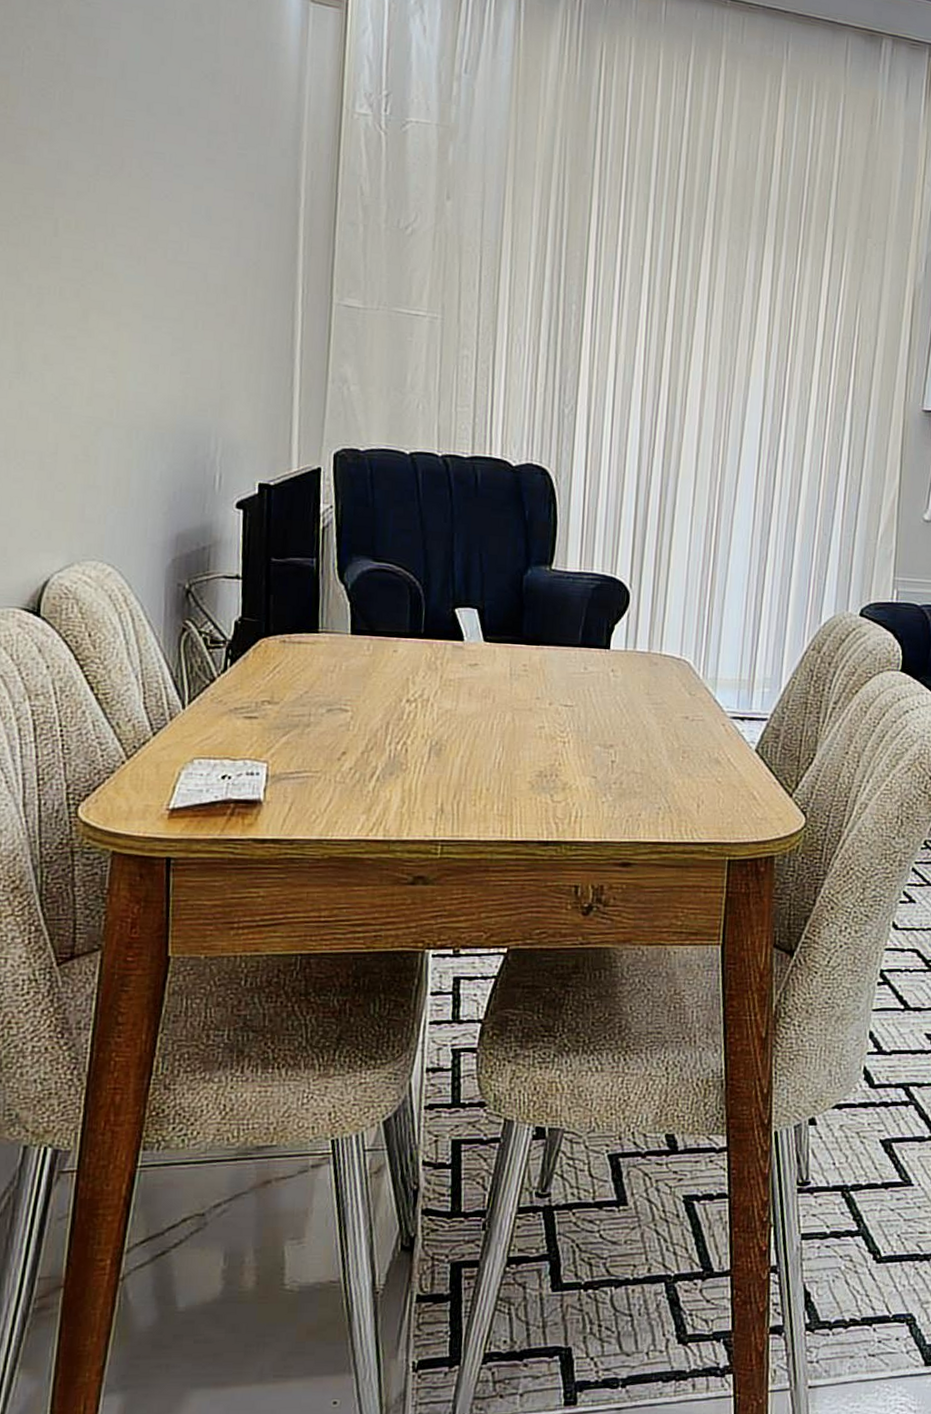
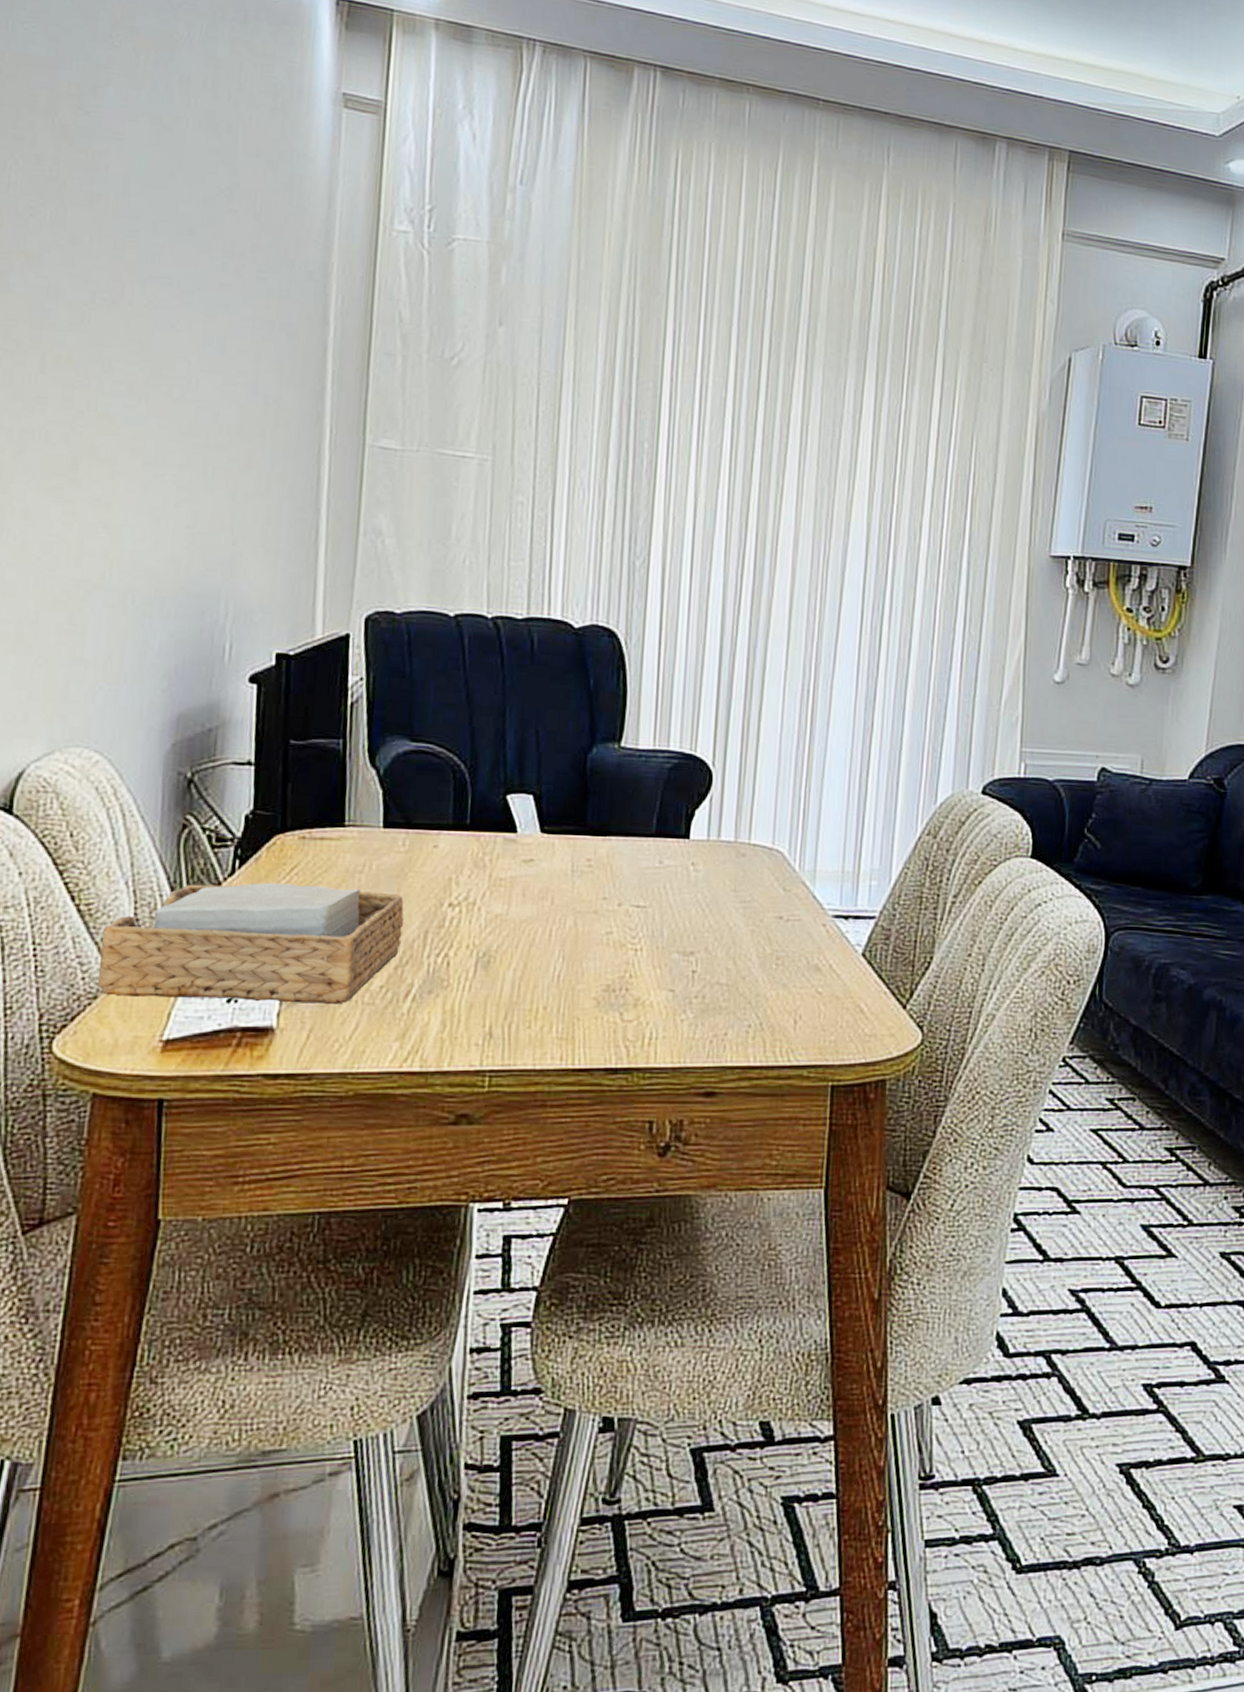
napkin holder: none [114,678,369,782] -> present [97,882,405,1004]

